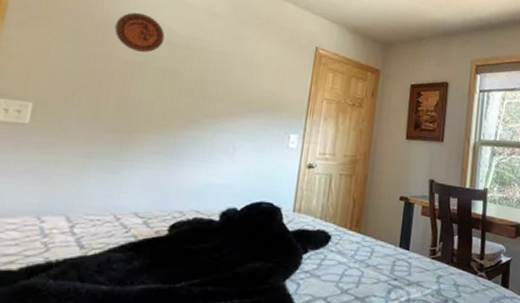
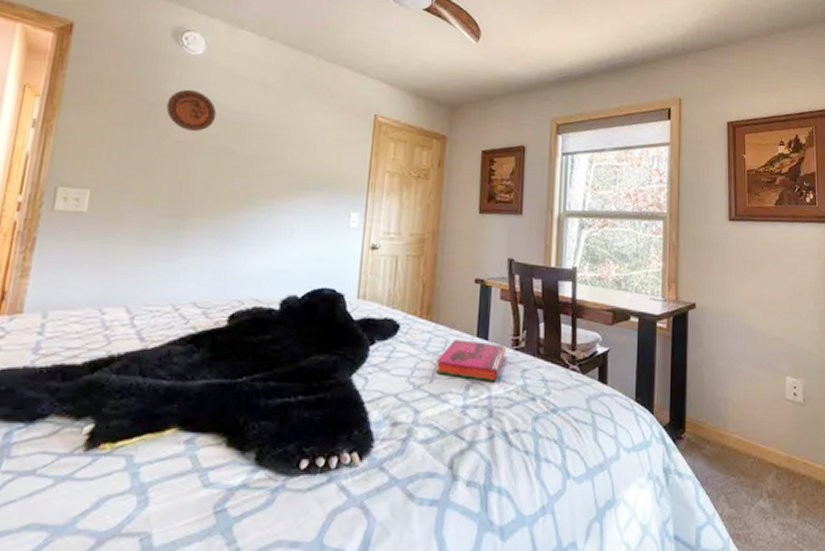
hardback book: none [361,249,425,287] -> present [435,339,507,382]

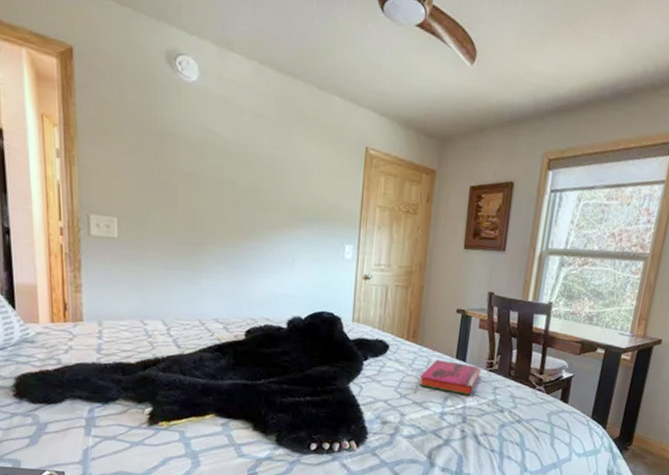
decorative plate: present [166,89,217,131] -> none [171,119,217,163]

